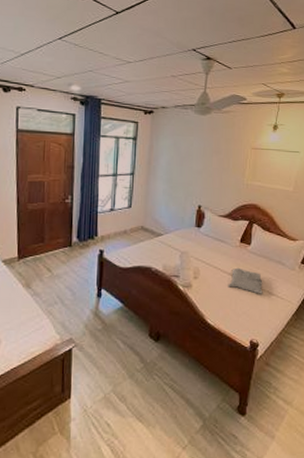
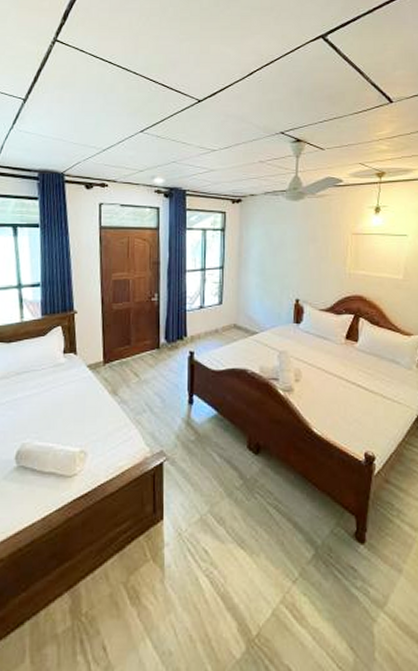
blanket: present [227,267,263,294] -> none [334,368,376,398]

